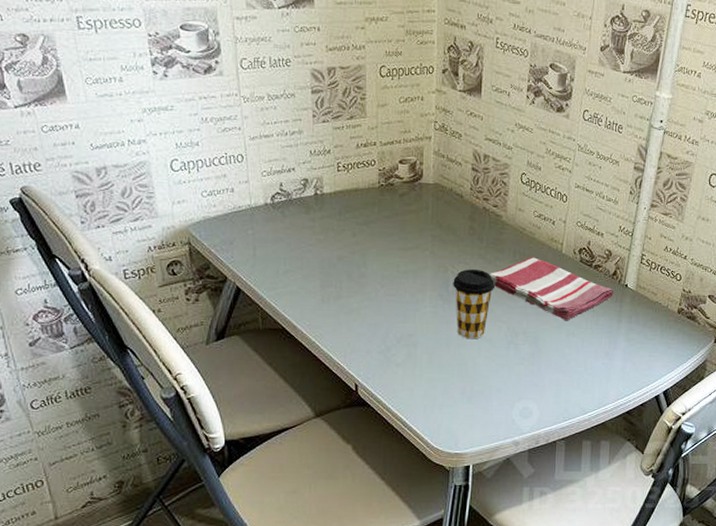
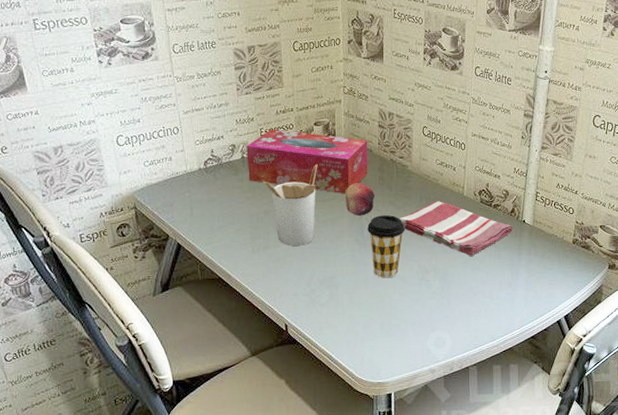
tissue box: none [320,164,459,242] -> present [246,129,368,193]
utensil holder: none [337,207,401,298] -> present [262,164,318,246]
fruit: none [430,231,463,269] -> present [345,183,375,216]

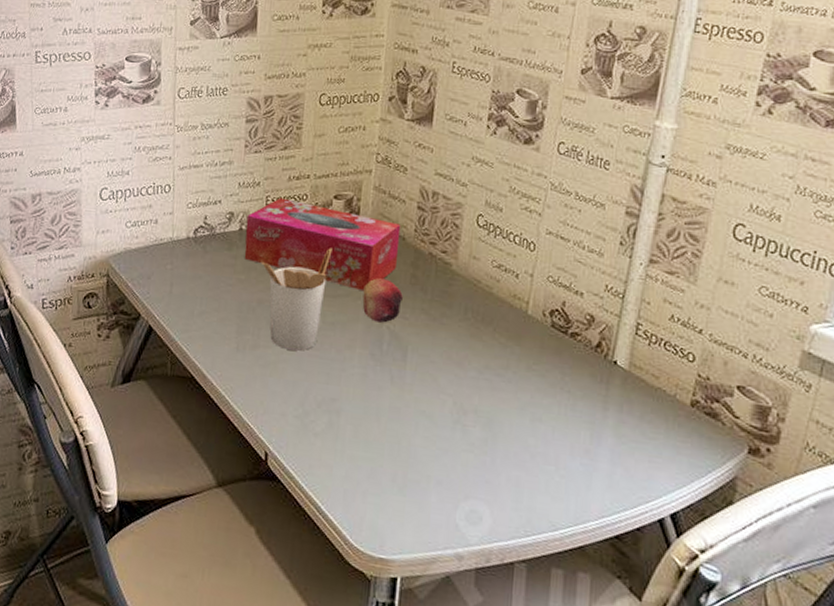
coffee cup: present [367,215,405,278] -> none [388,325,439,413]
dish towel: present [399,201,512,257] -> none [432,316,597,402]

